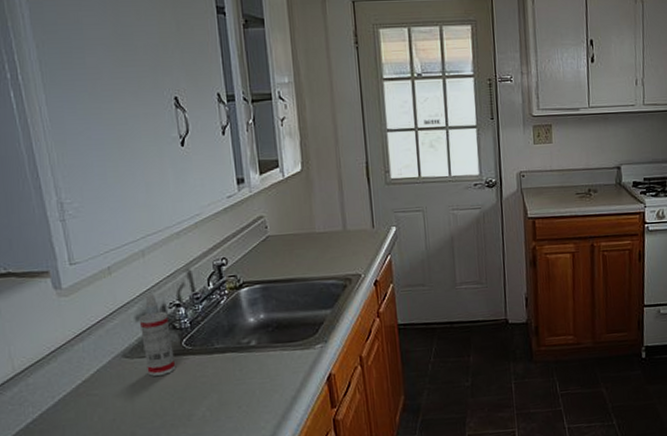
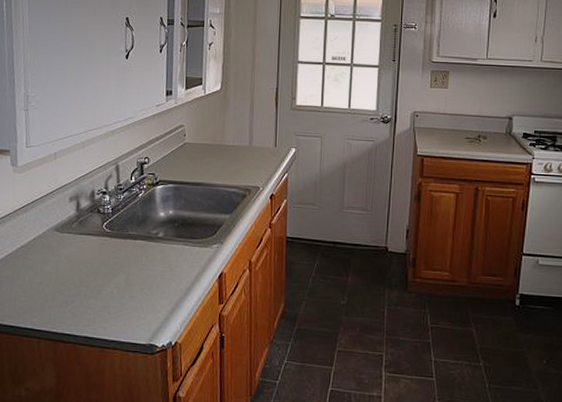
spray bottle: present [138,294,176,376] -> none [72,180,96,251]

